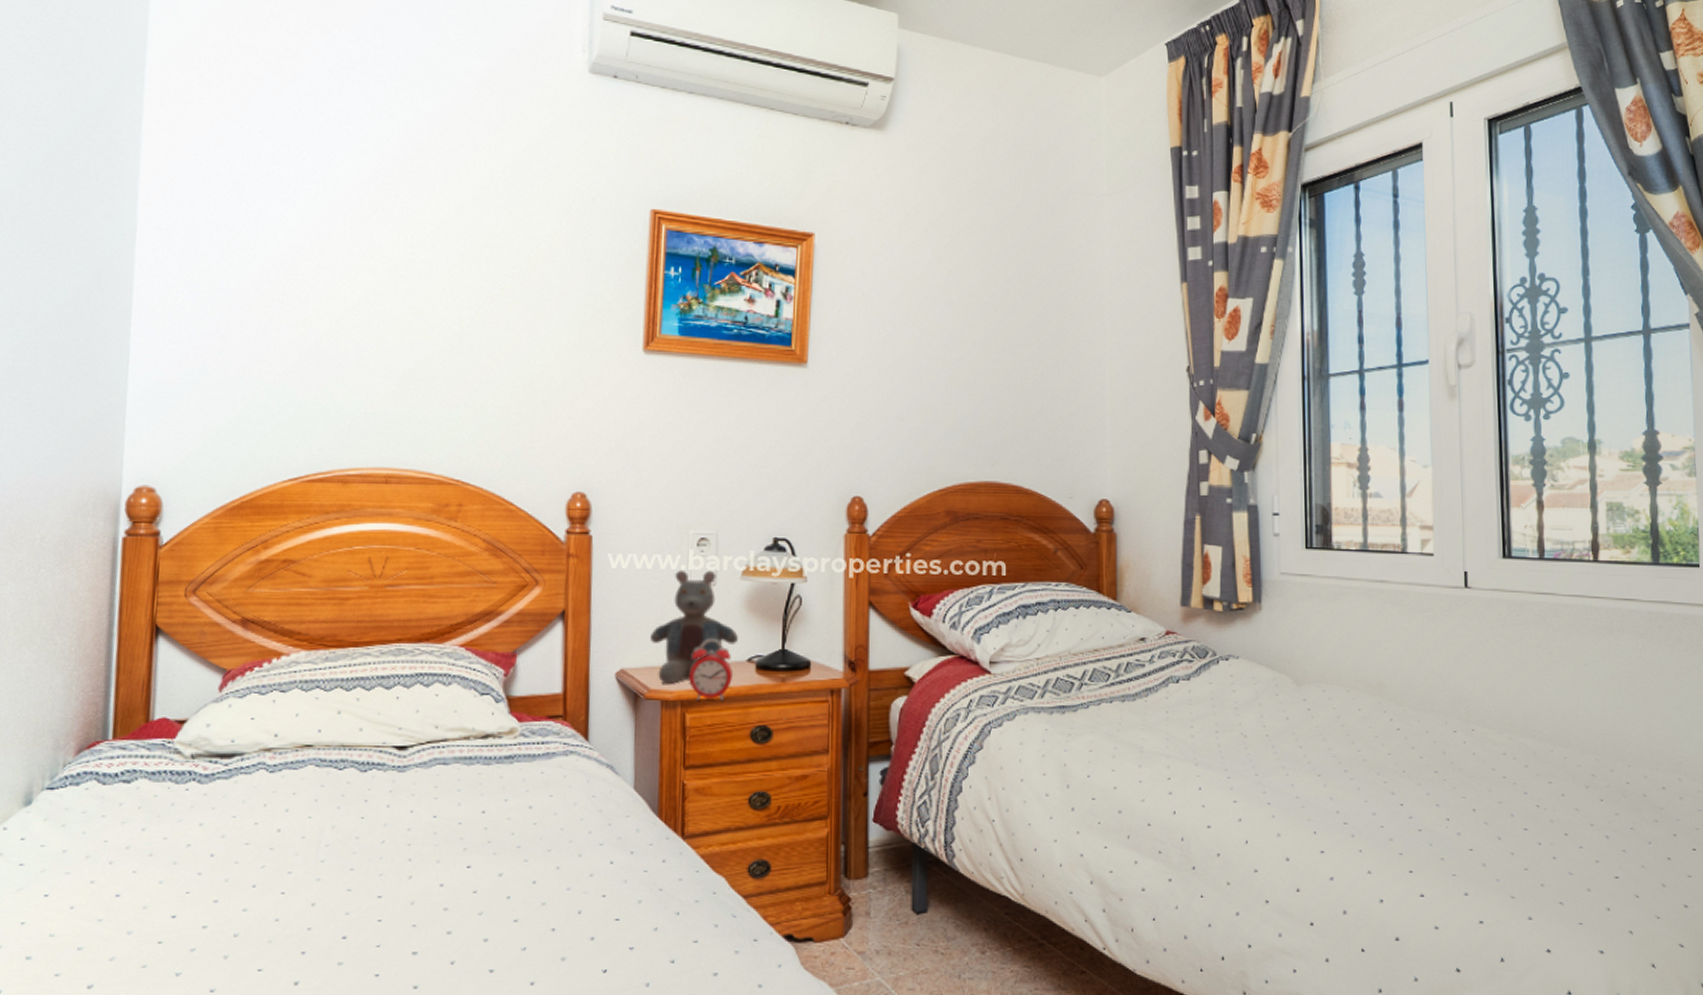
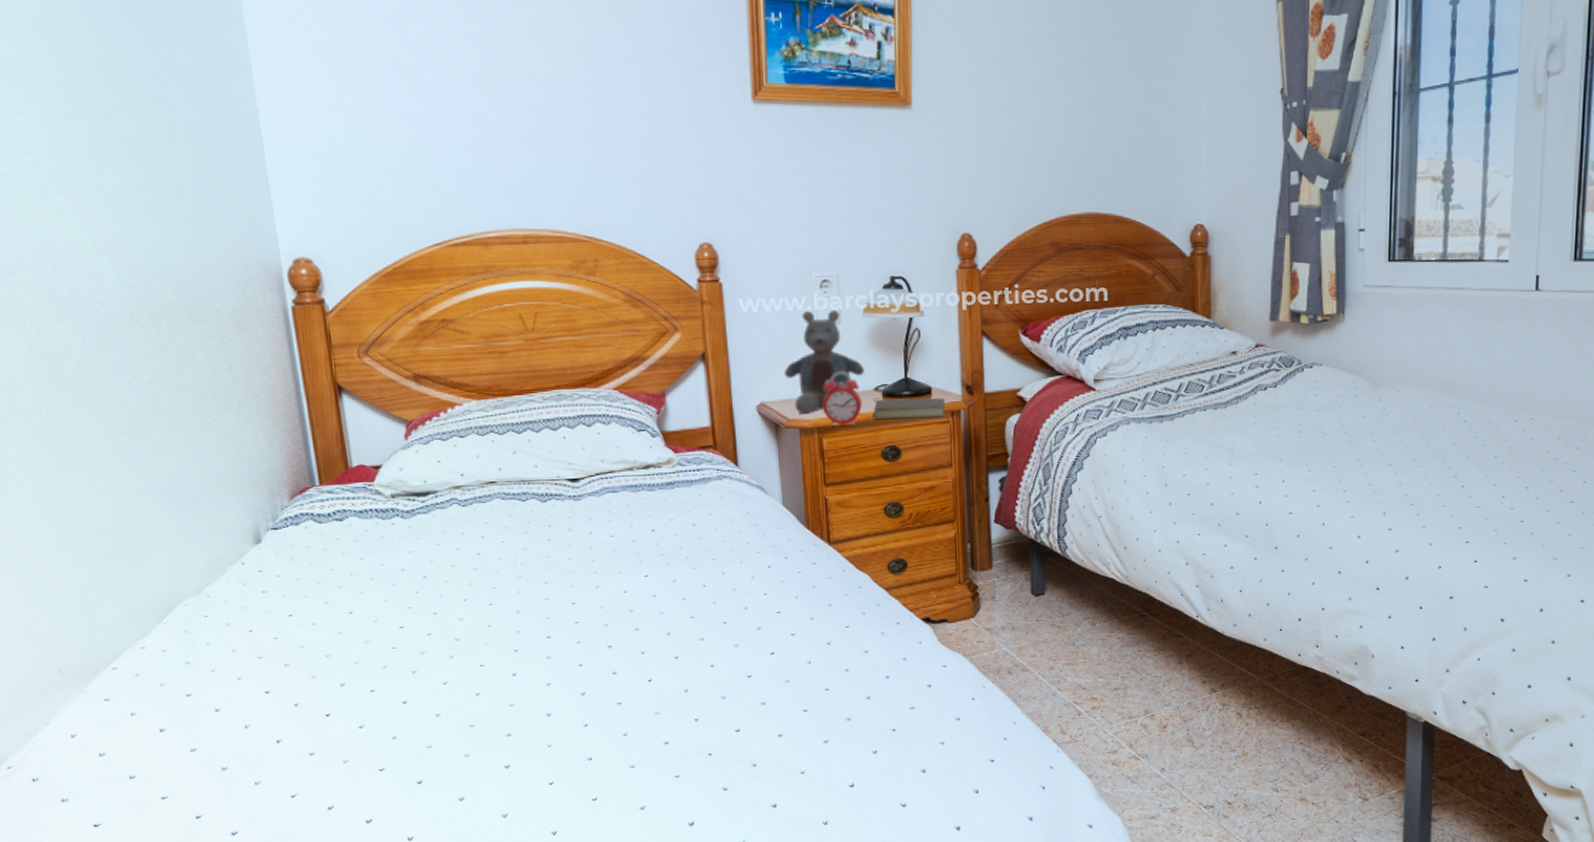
book: none [743,670,825,696] -> present [873,397,946,419]

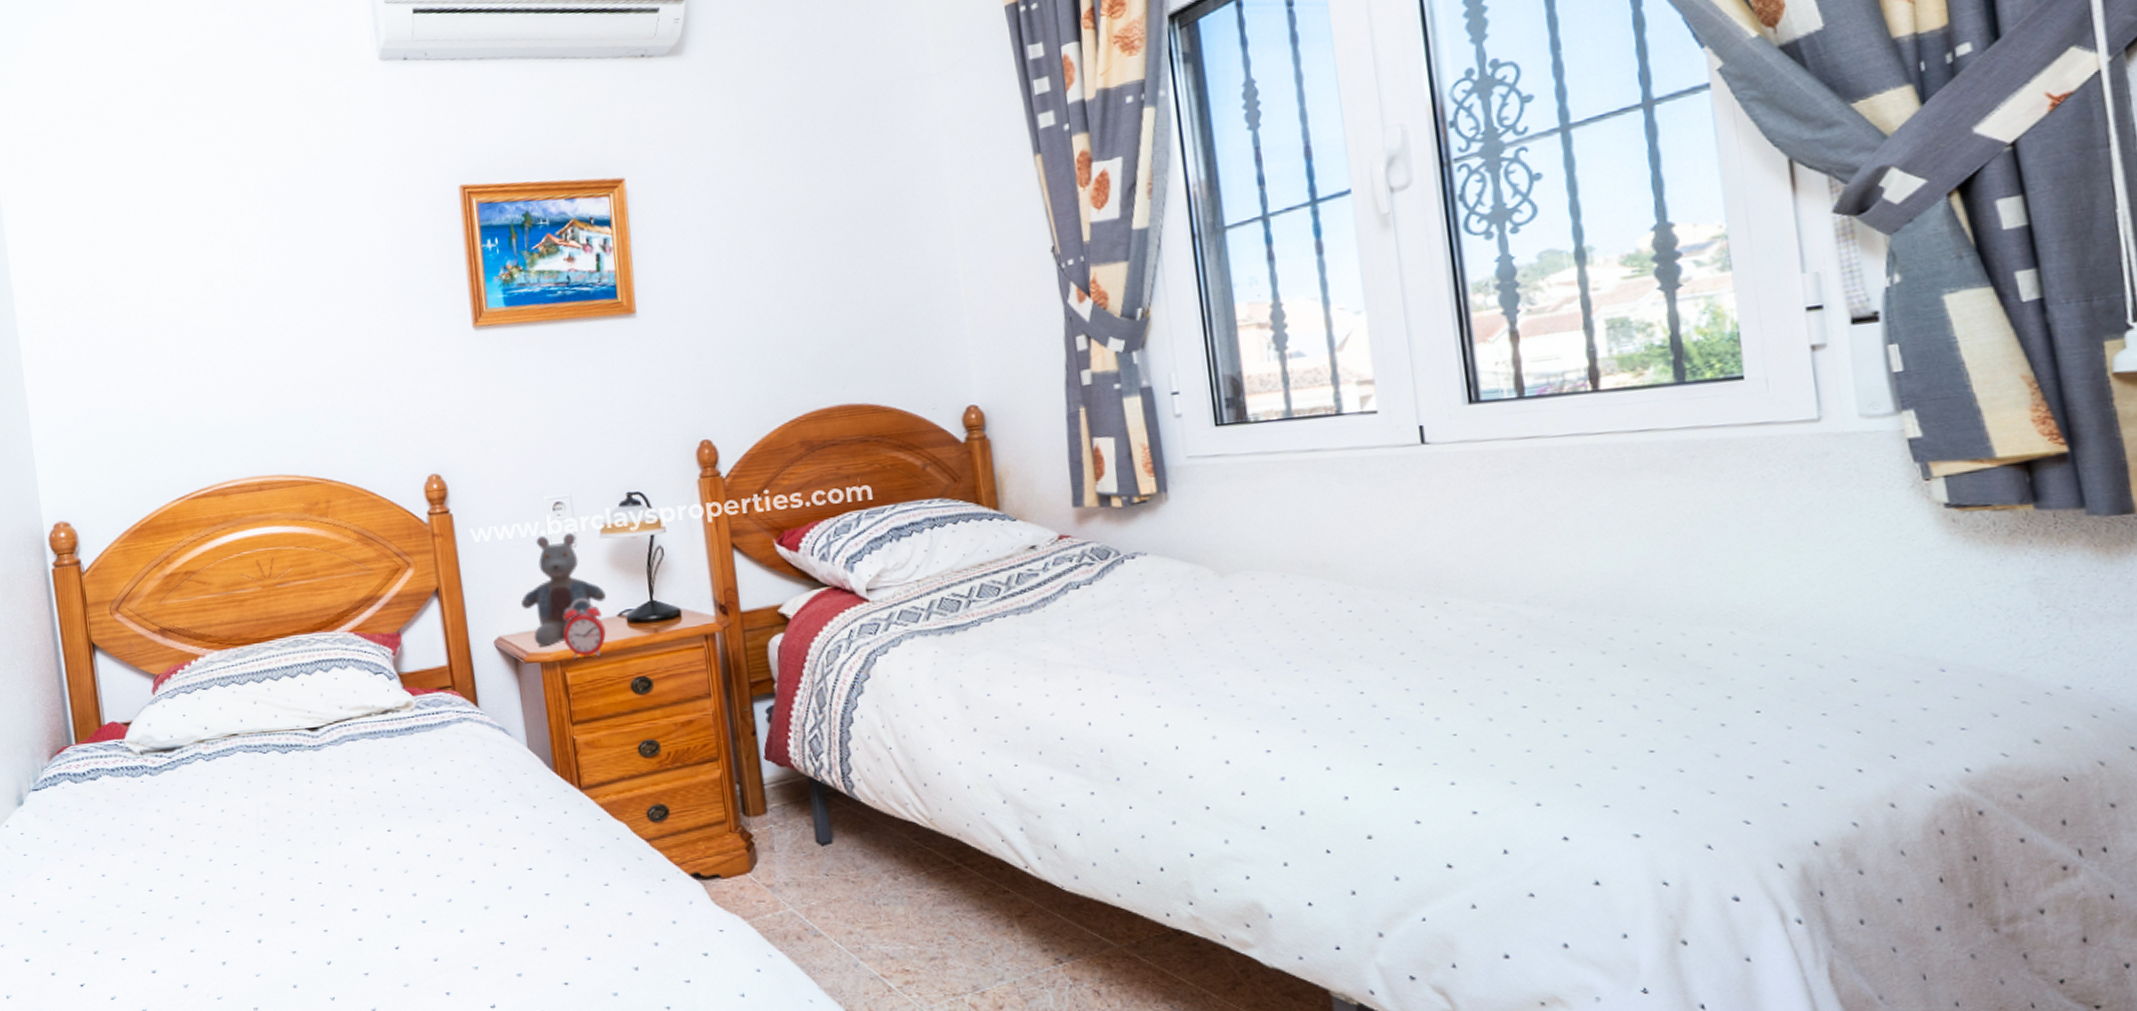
book: present [873,397,946,419] -> none [618,620,698,648]

